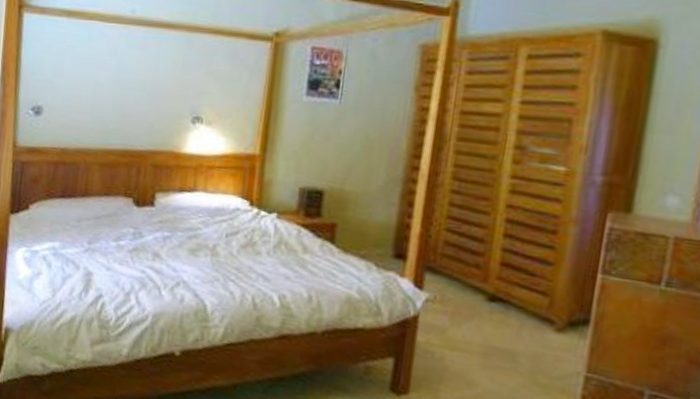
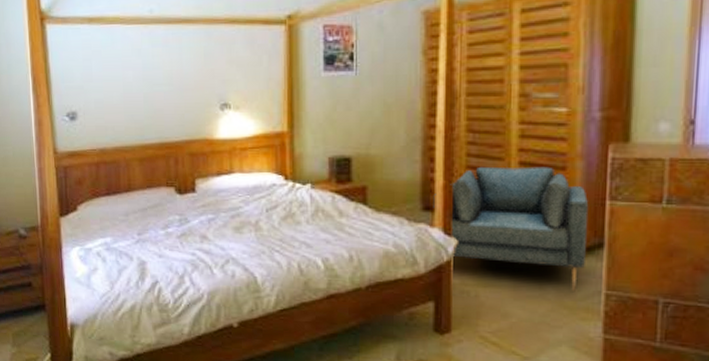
armchair: none [405,218,578,368] -> present [433,166,589,291]

